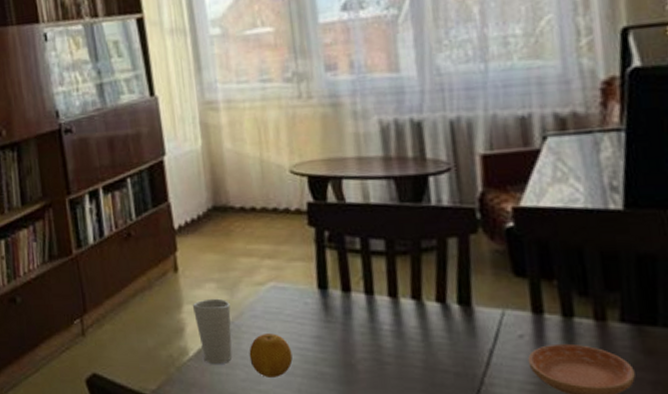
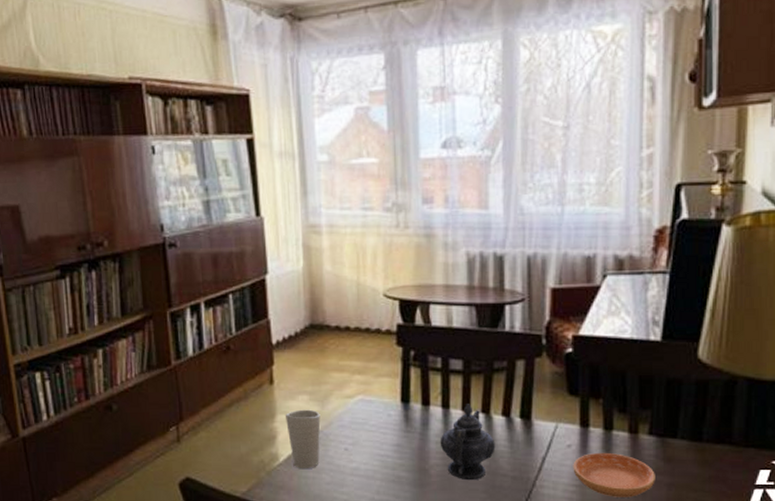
fruit: present [249,334,293,377] -> none [335,442,374,481]
teapot: none [365,289,432,378] -> present [440,404,496,481]

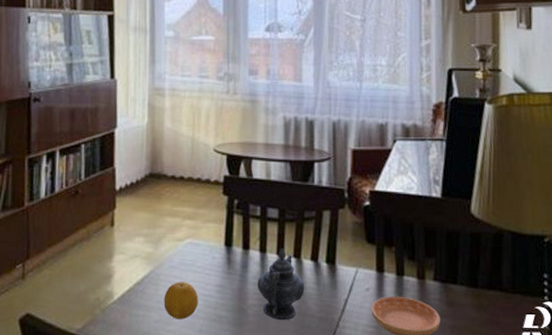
cup: present [285,409,321,470] -> none [122,250,153,308]
fruit: none [335,442,374,481] -> present [164,282,198,319]

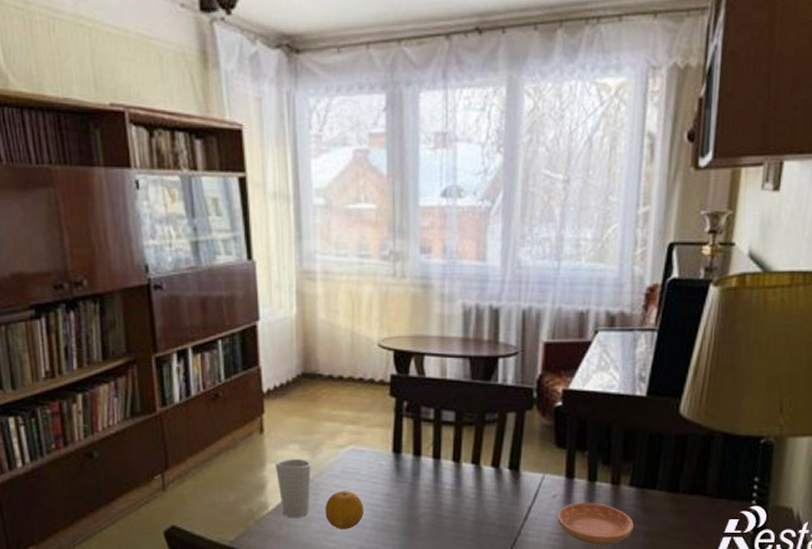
cup: none [122,250,153,308] -> present [274,458,311,518]
teapot: present [257,249,305,321] -> none [430,455,484,529]

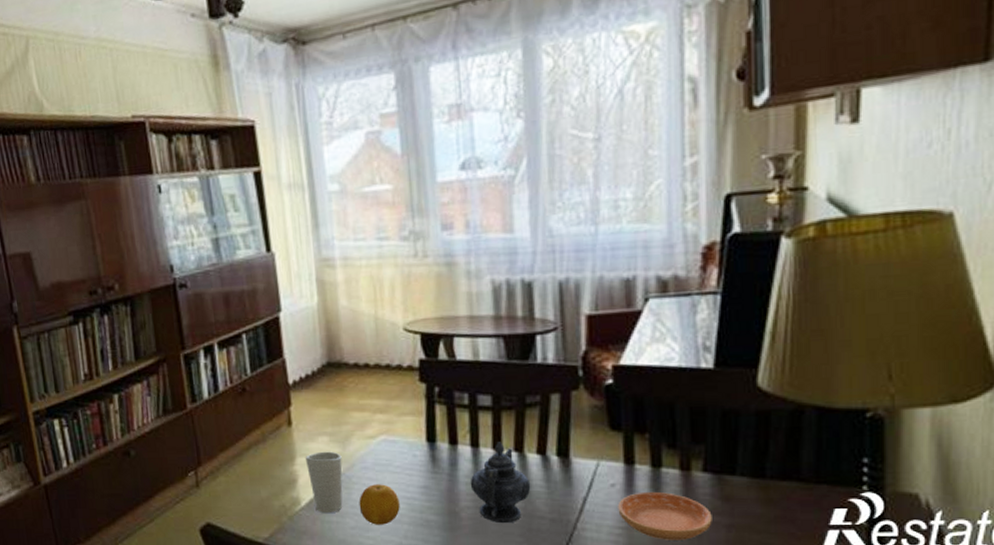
teapot: none [430,455,484,529] -> present [470,442,531,524]

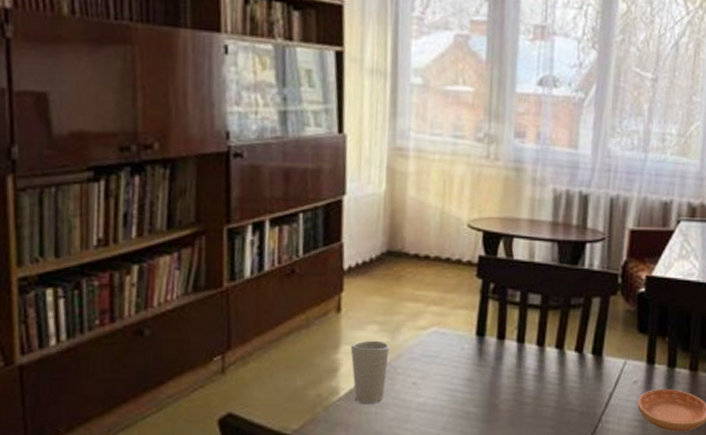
fruit: present [359,484,400,525] -> none [401,375,443,417]
teapot: present [470,442,531,524] -> none [512,339,567,416]

